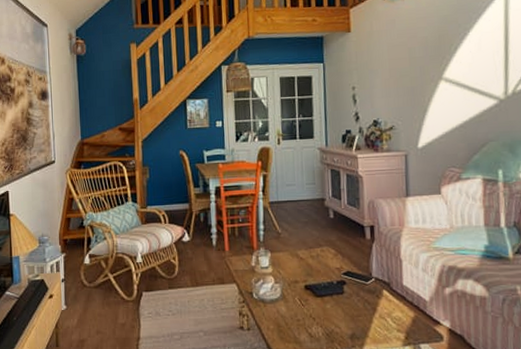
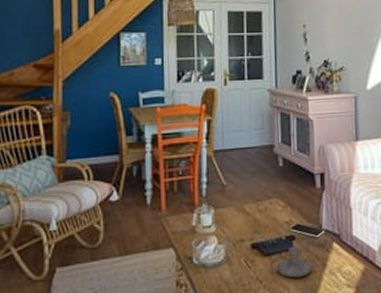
candle holder: none [322,291,363,319] -> present [269,247,312,278]

